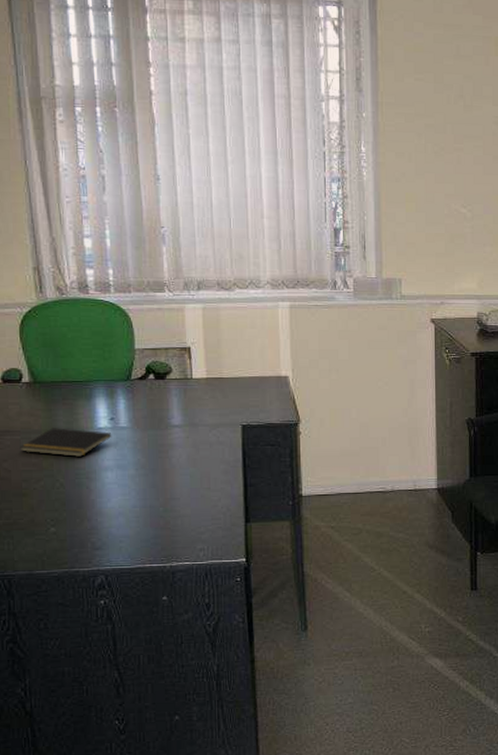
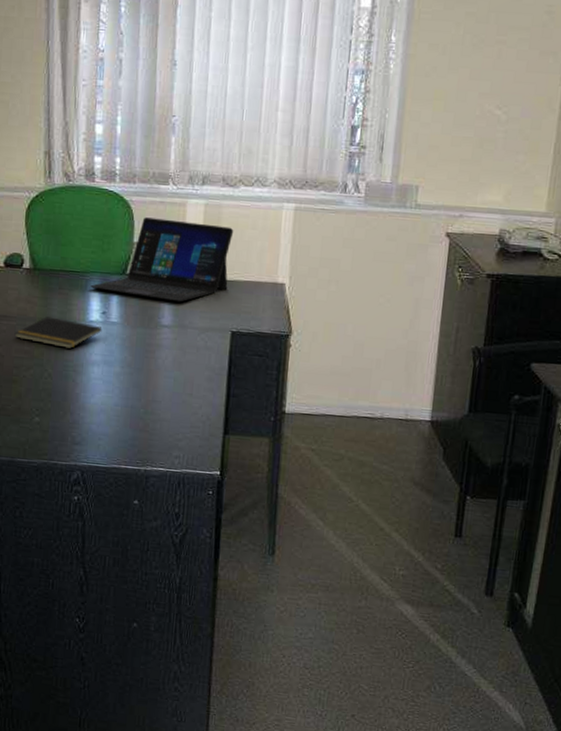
laptop: none [95,324,234,402] -> present [90,217,234,303]

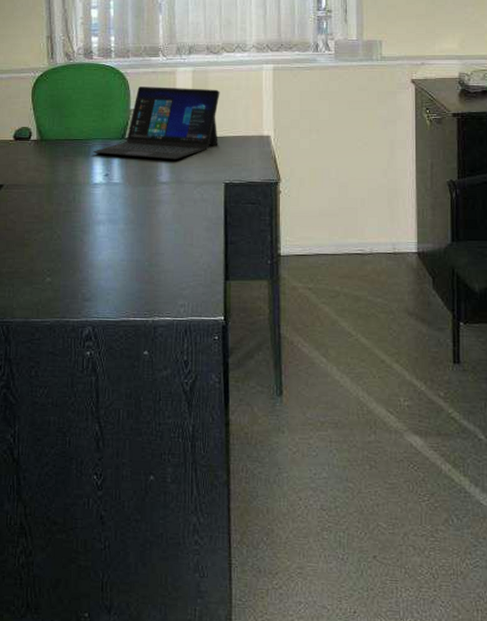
notepad: present [14,317,102,349] -> none [25,183,106,210]

